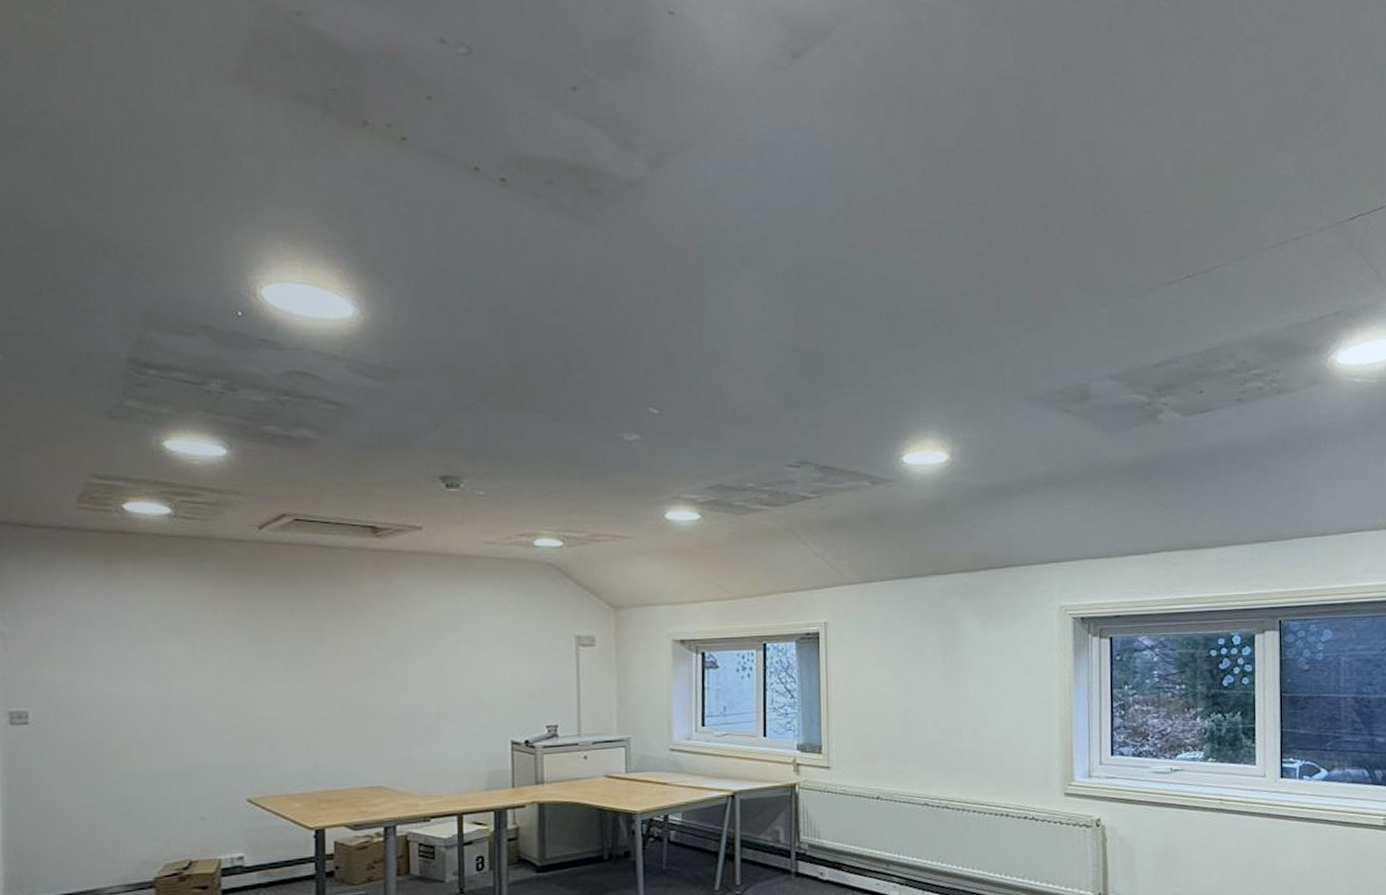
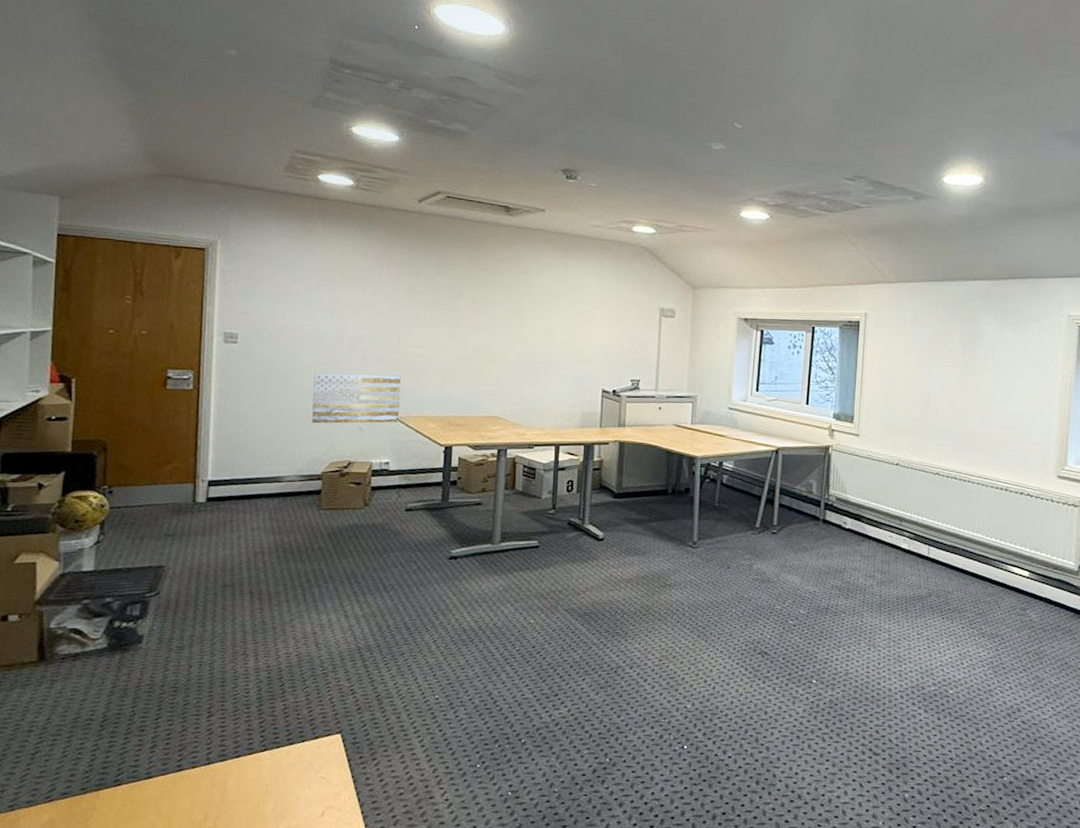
wall art: none [135,745,252,817] -> present [312,372,401,424]

